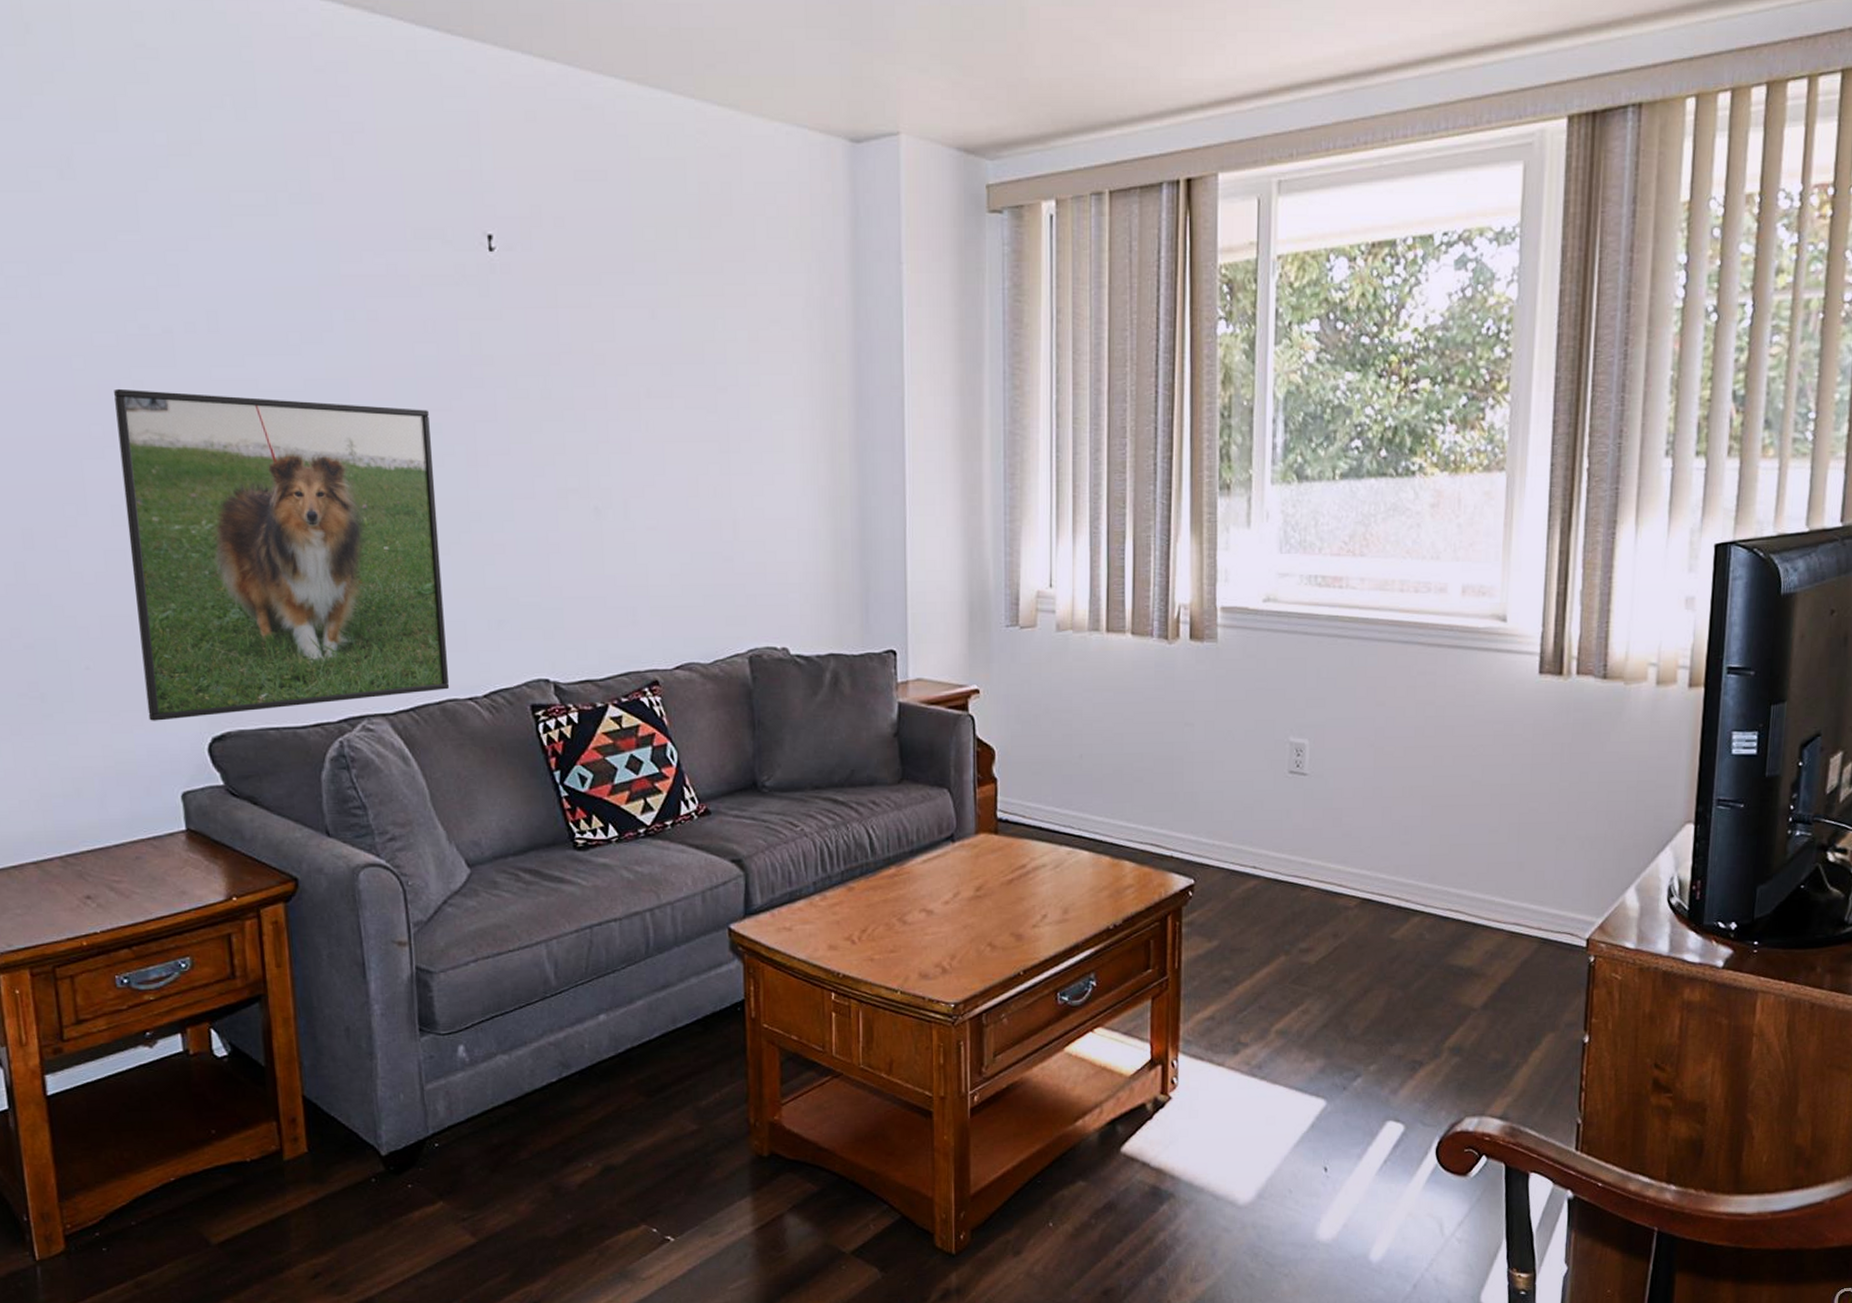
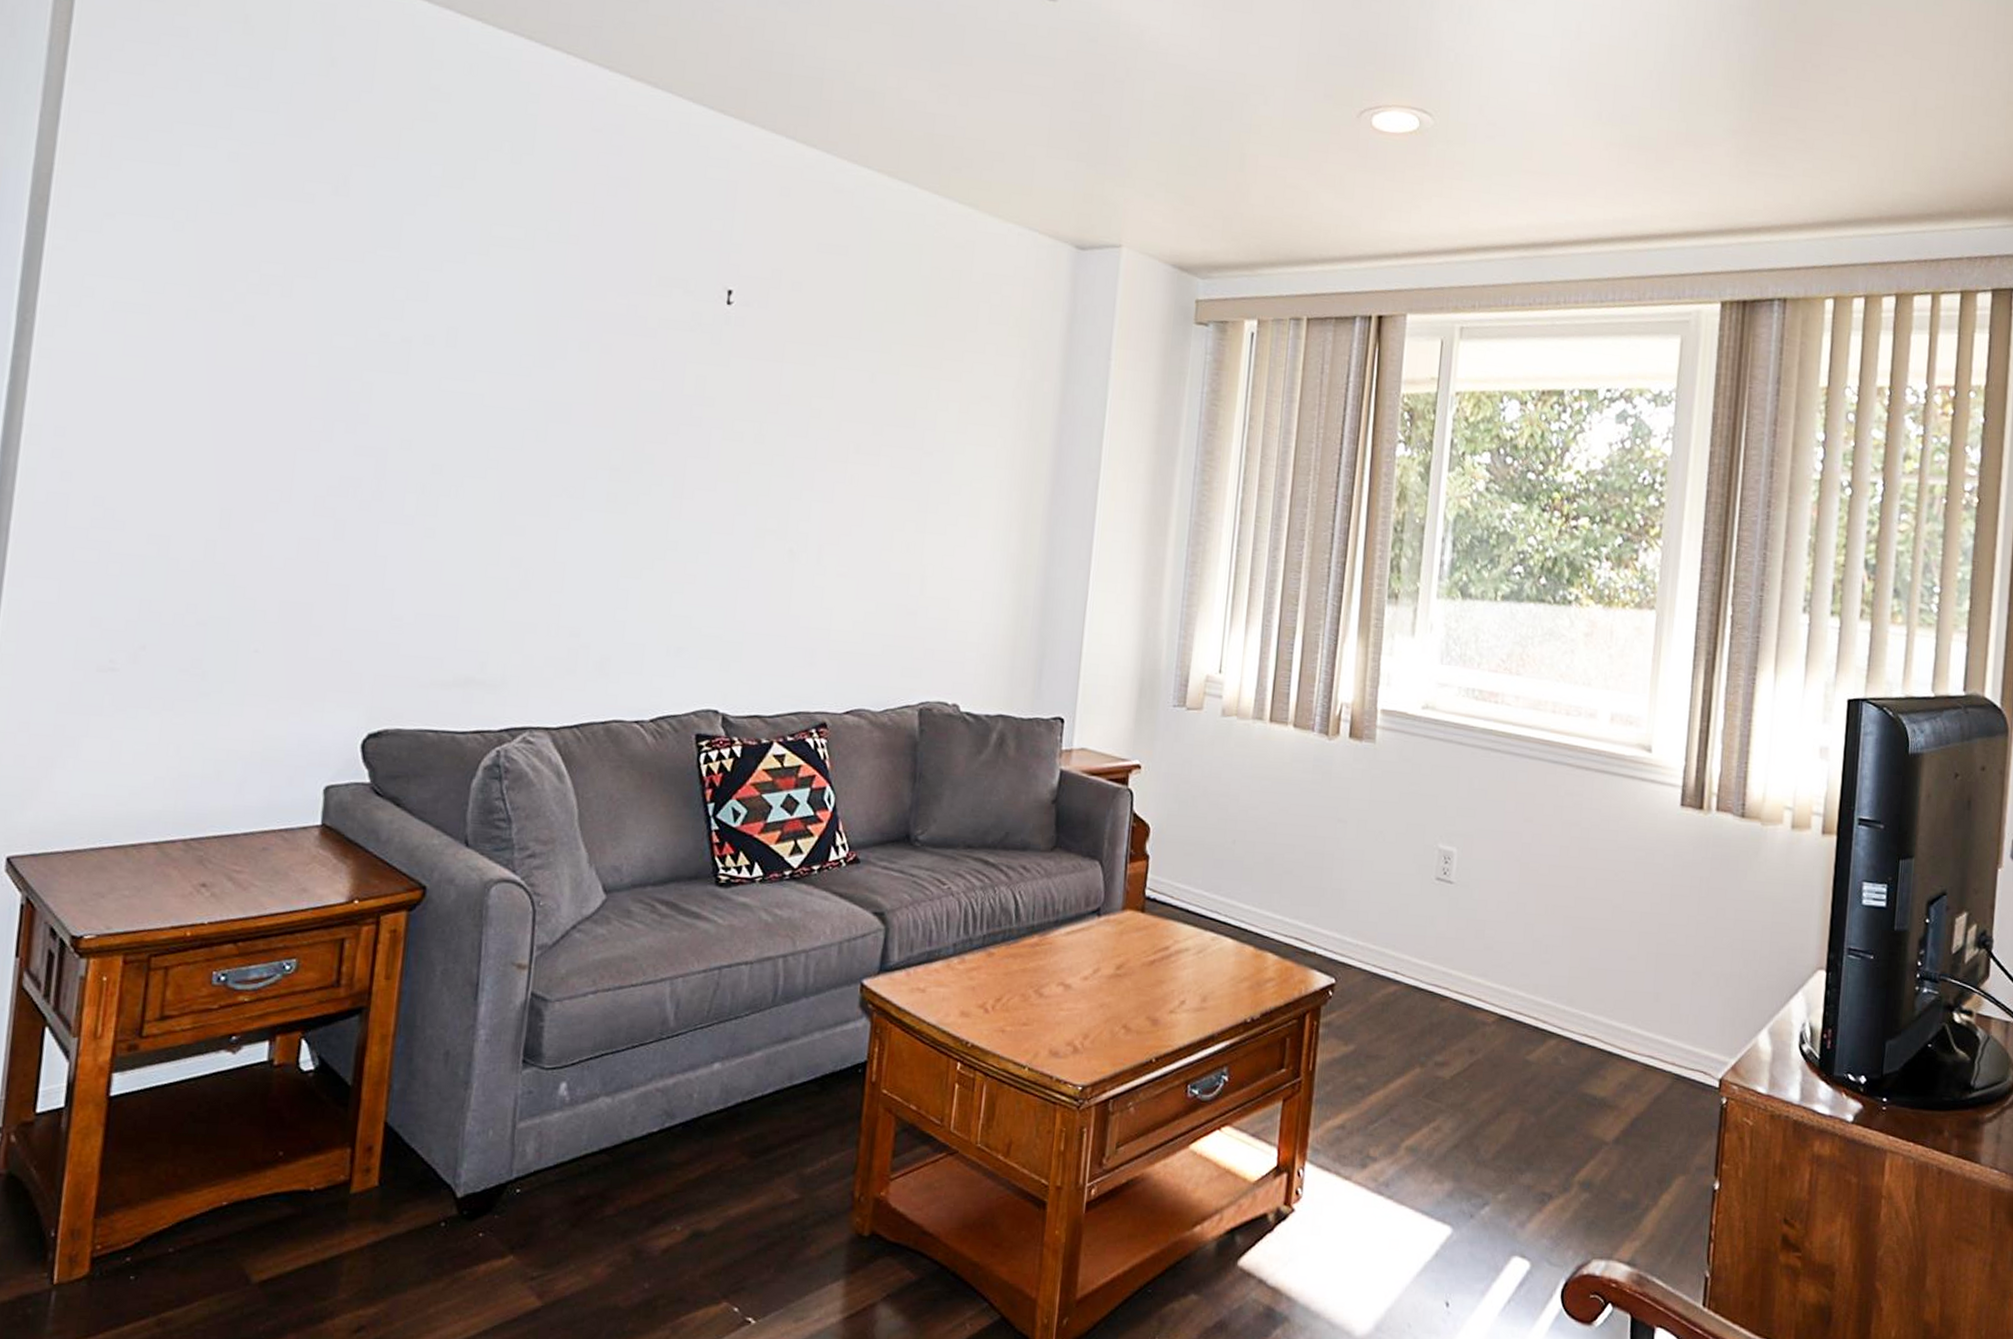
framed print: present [114,388,450,721] -> none [307,387,644,712]

